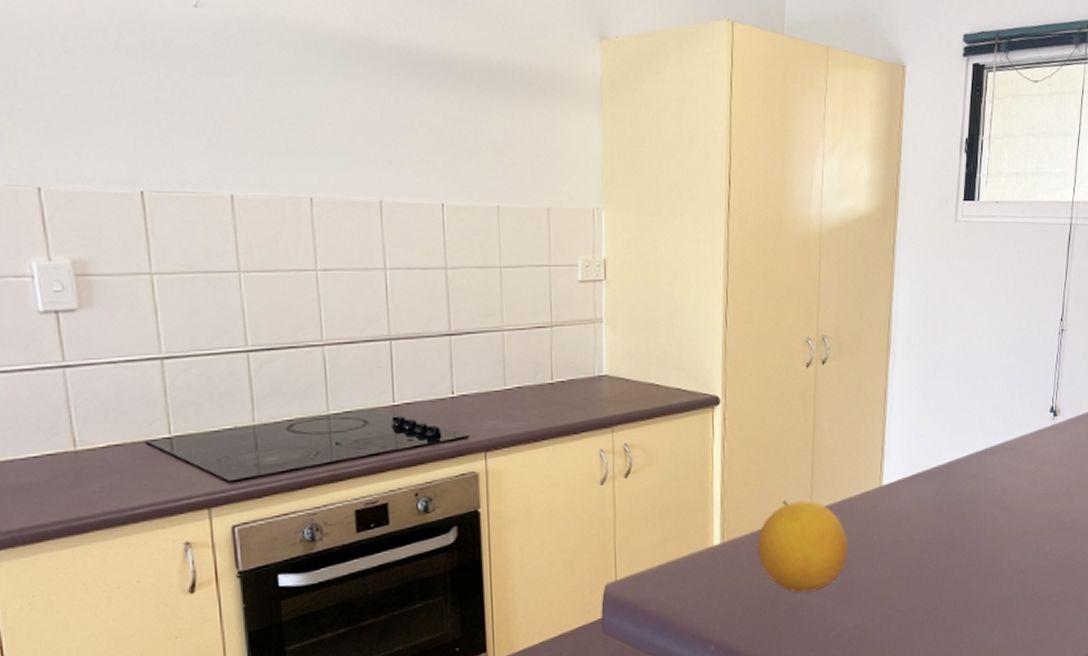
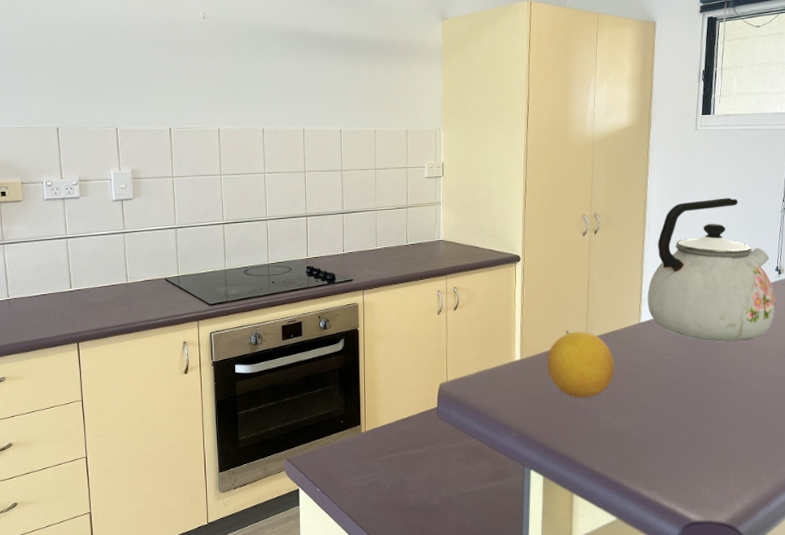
kettle: none [891,315,1049,508] -> present [647,198,776,342]

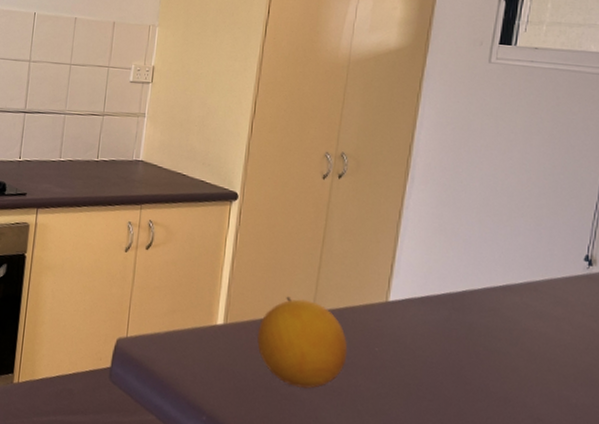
kettle: present [647,198,776,342] -> none [400,153,581,349]

